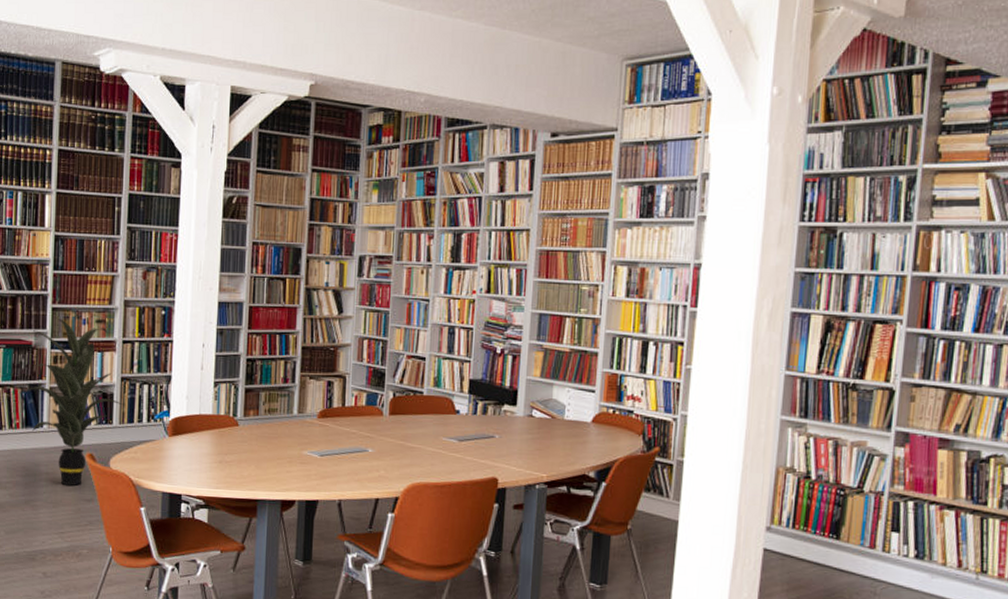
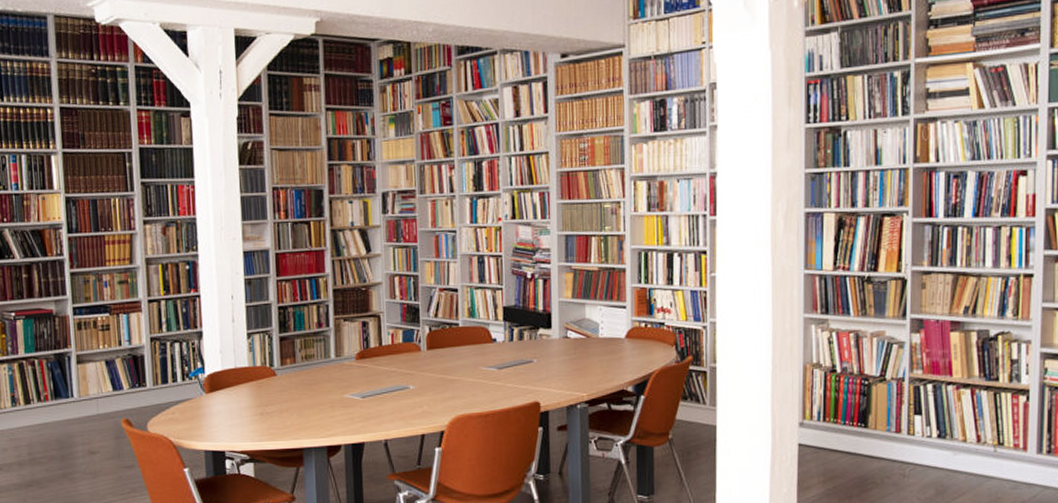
indoor plant: present [24,317,124,486] -> none [49,282,156,454]

